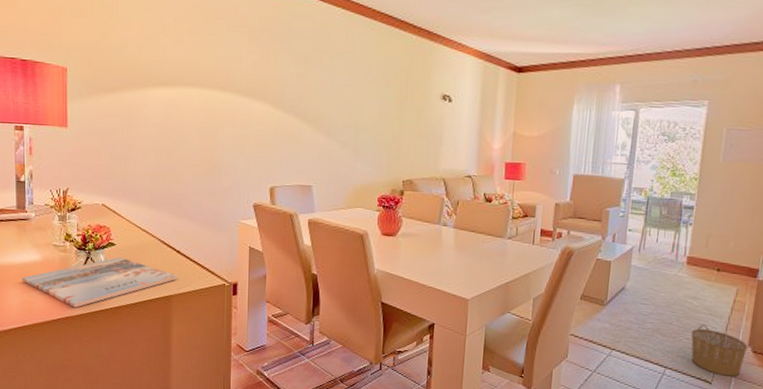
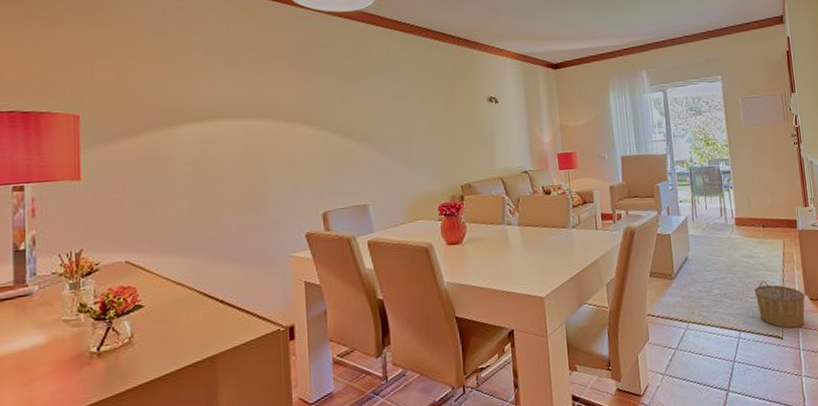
magazine: present [21,257,178,308] -> none [19,320,223,394]

